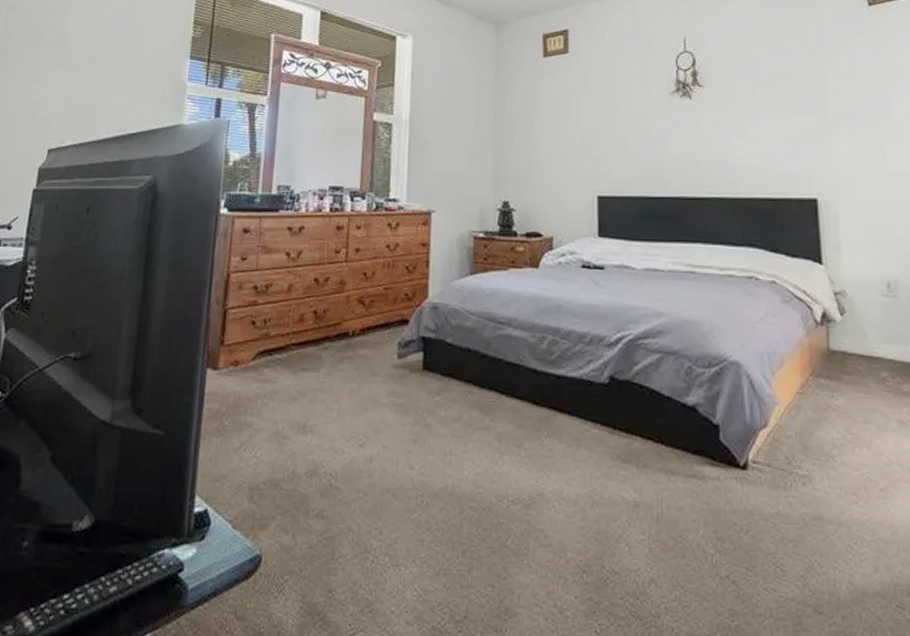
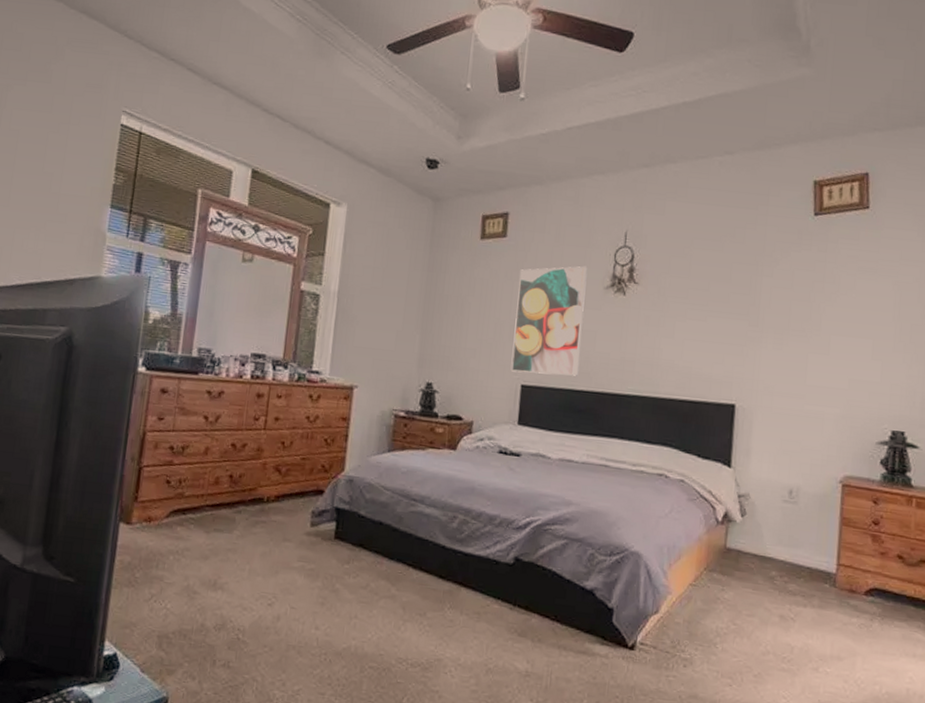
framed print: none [585,74,654,184] -> present [511,266,588,376]

